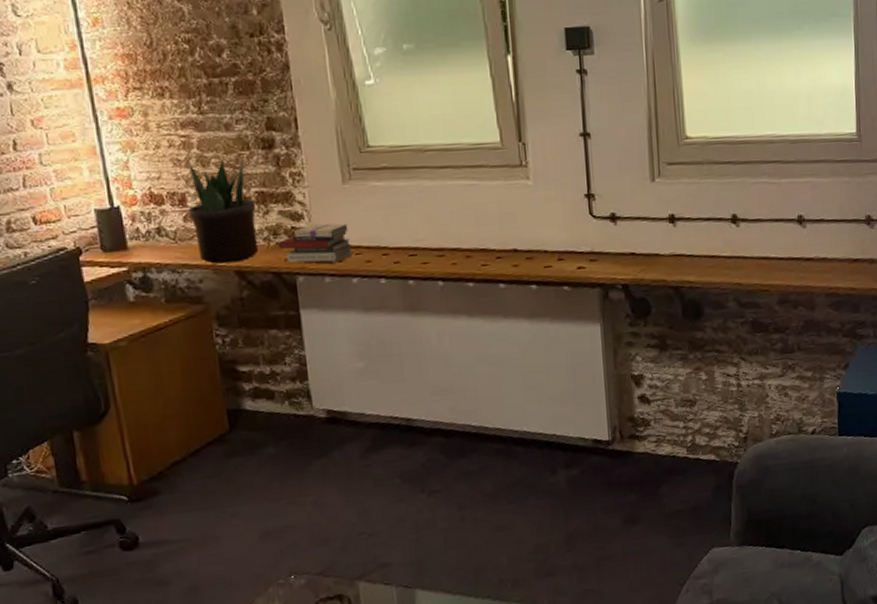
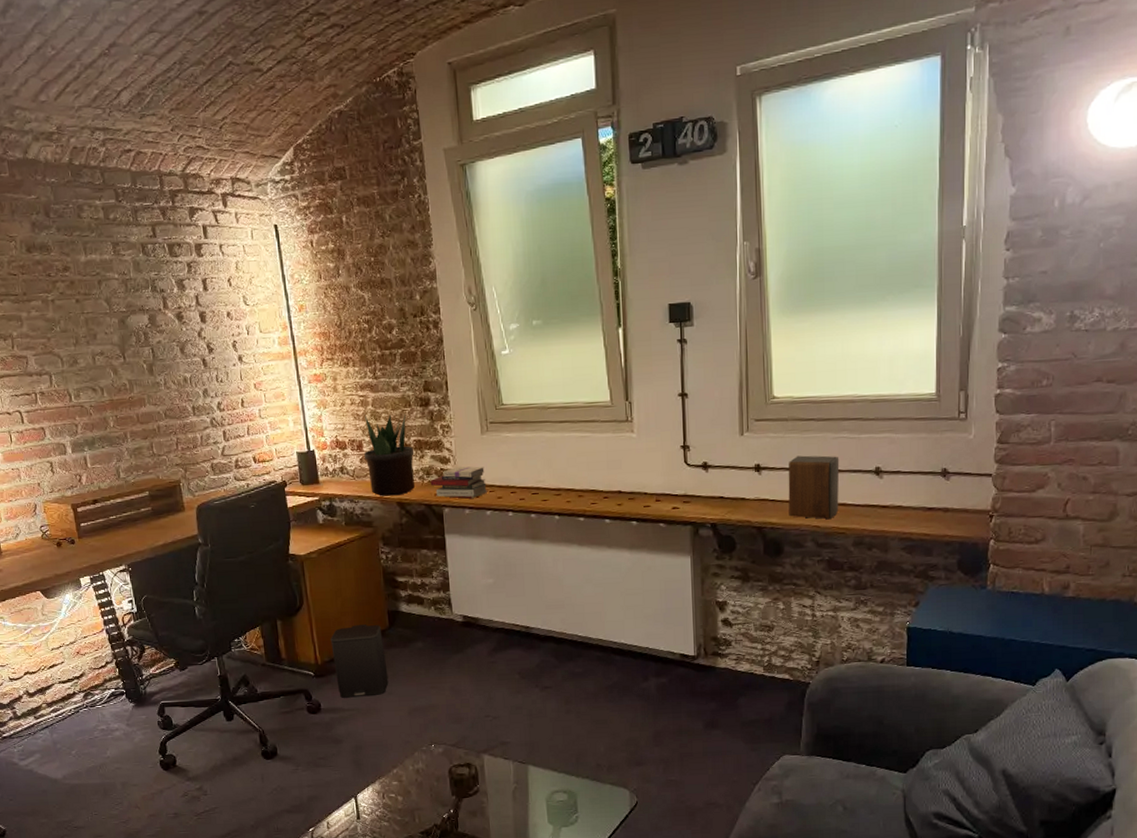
pedal bin: none [149,429,231,527] -> present [330,624,389,698]
speaker: none [705,203,762,275] -> present [788,455,840,519]

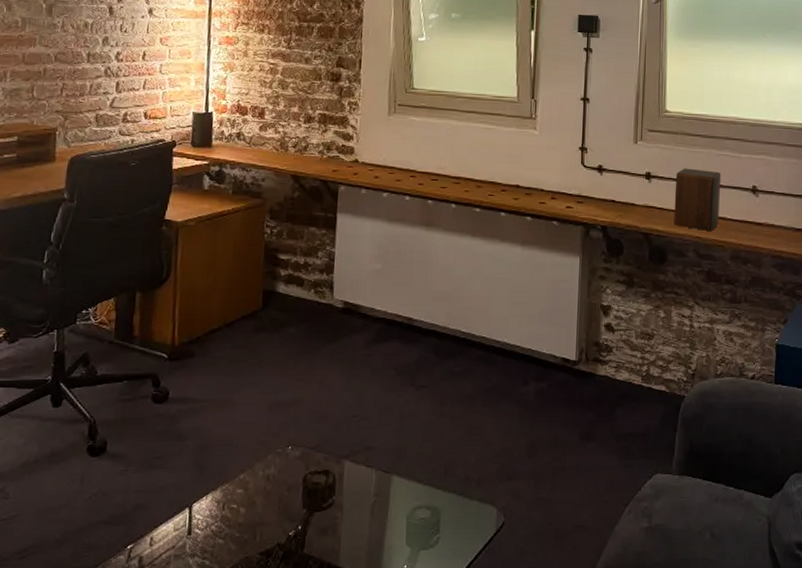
pedal bin: present [330,624,389,698] -> none [192,303,253,386]
planter: present [364,413,415,496] -> none [265,83,318,168]
books: present [430,466,487,500] -> none [329,144,387,179]

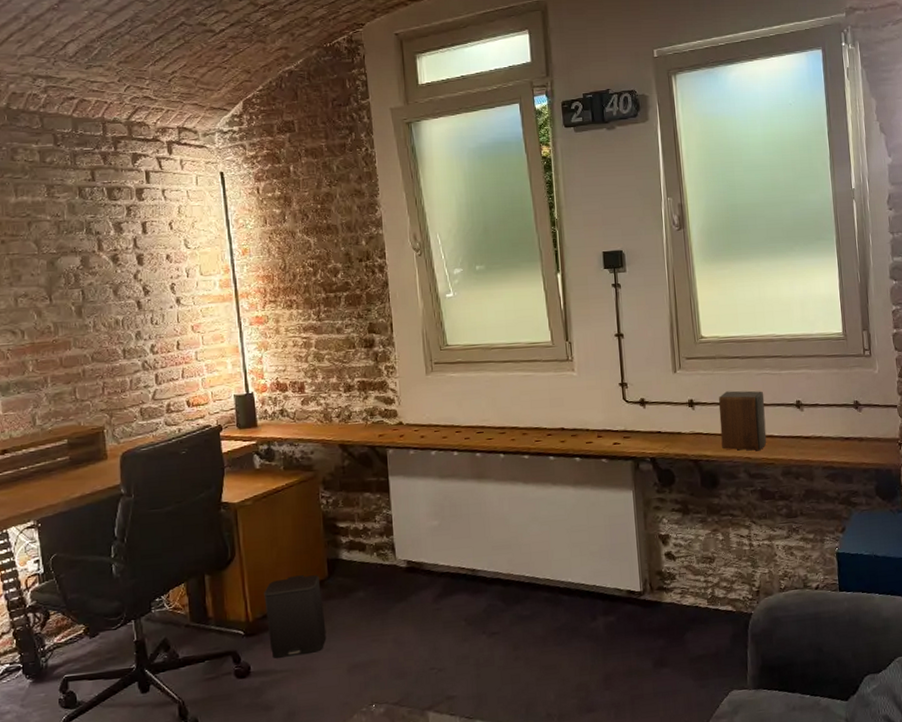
pedal bin: none [192,303,253,386] -> present [264,575,327,658]

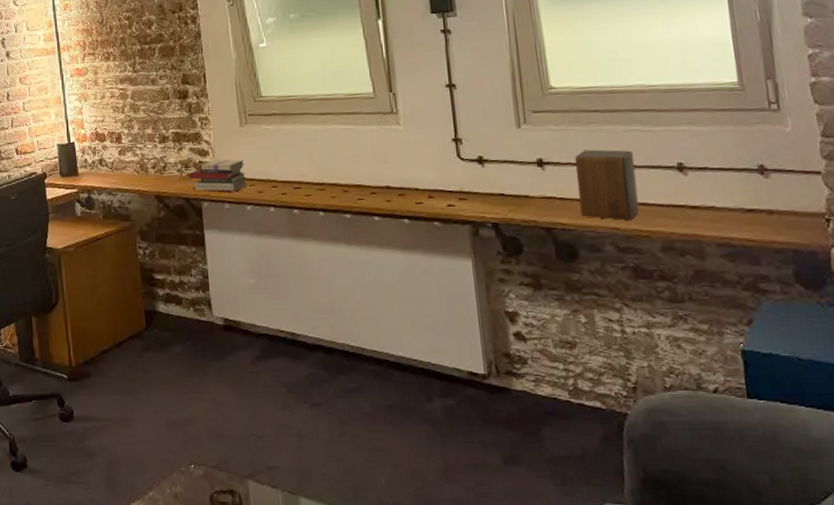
pedal bin: present [264,575,327,658] -> none [85,325,145,405]
books: none [374,406,432,440] -> present [188,159,247,194]

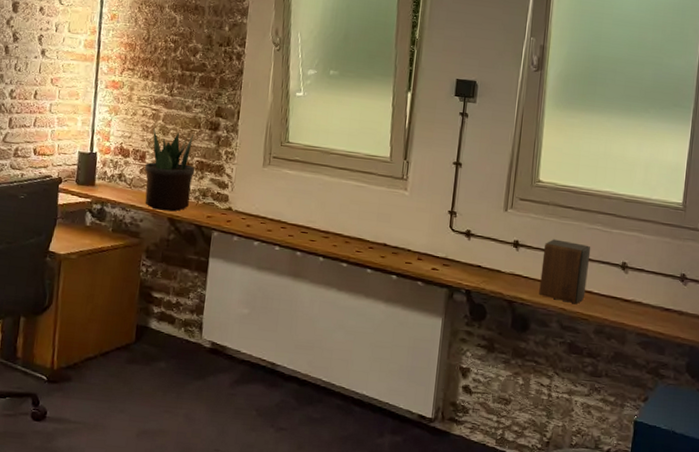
planter: none [123,106,173,189] -> present [145,128,195,211]
books: present [188,159,247,194] -> none [204,193,260,228]

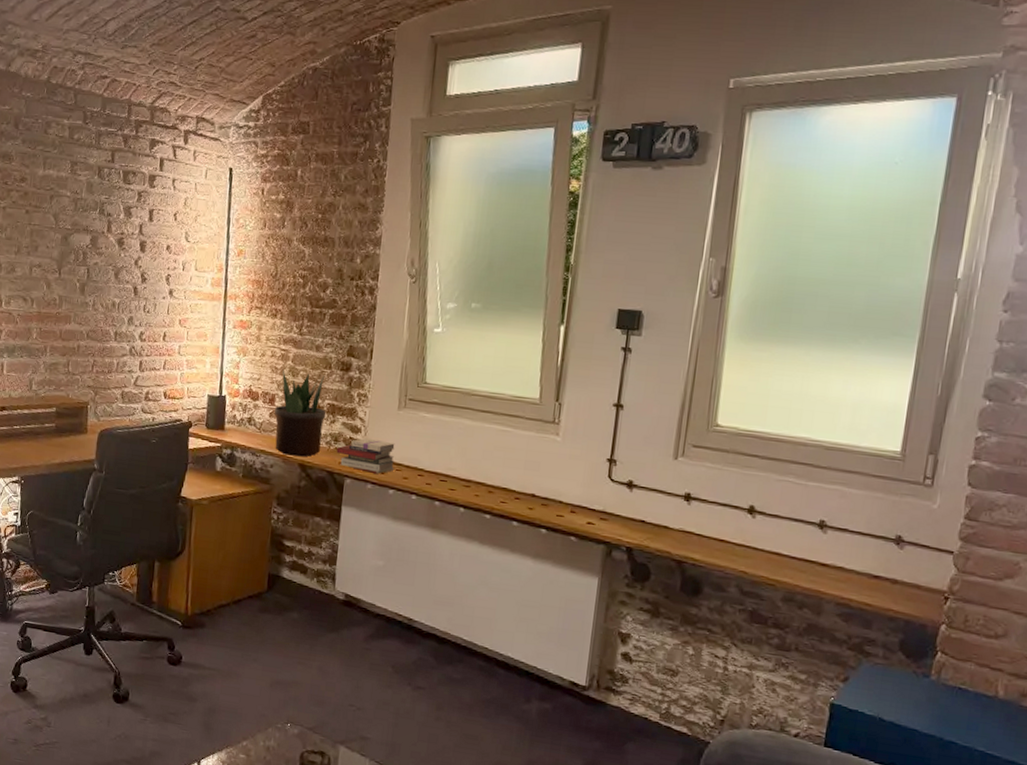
books: none [204,193,260,228] -> present [336,437,395,475]
speaker: present [539,239,591,304] -> none [714,492,781,567]

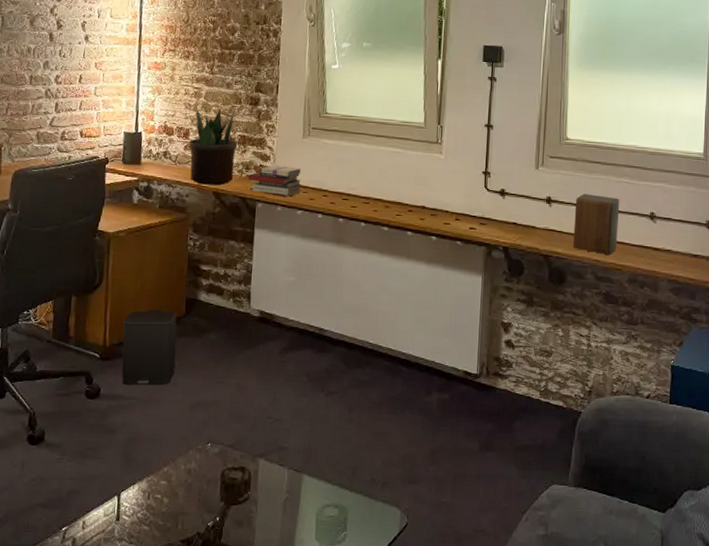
pedal bin: none [203,581,259,660] -> present [122,309,177,385]
speaker: none [714,492,781,567] -> present [573,193,620,255]

